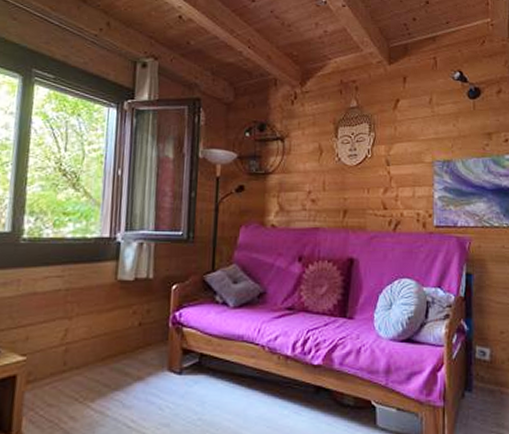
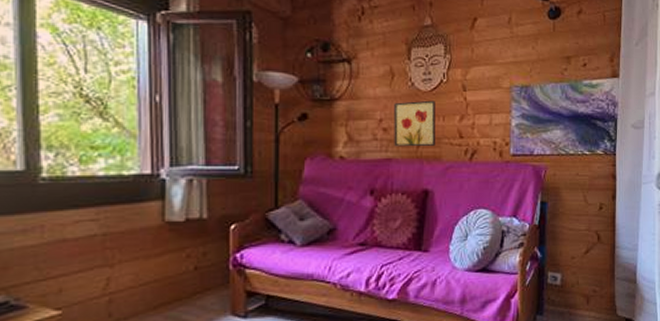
wall art: none [321,174,360,217] -> present [394,100,435,147]

